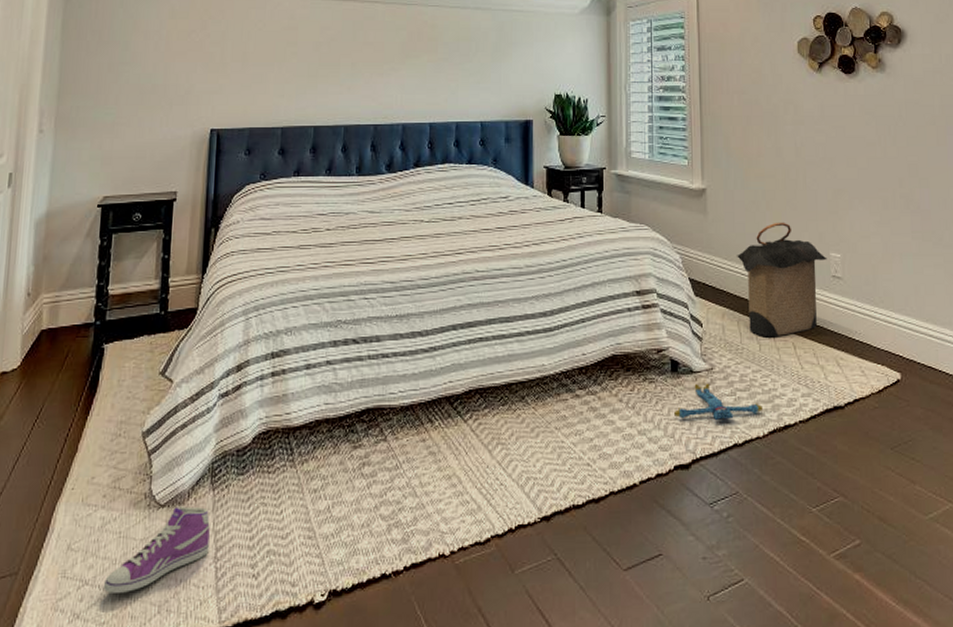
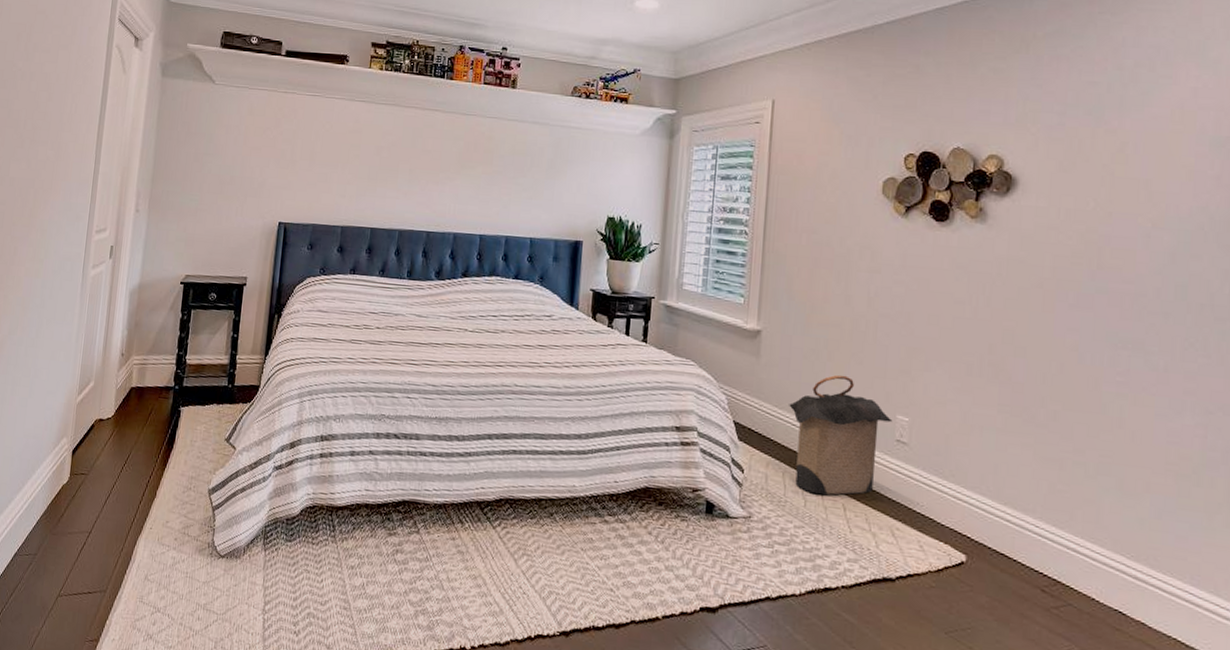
sneaker: present [103,506,210,593] -> none [171,559,261,626]
plush toy: present [674,383,764,421] -> none [705,530,803,571]

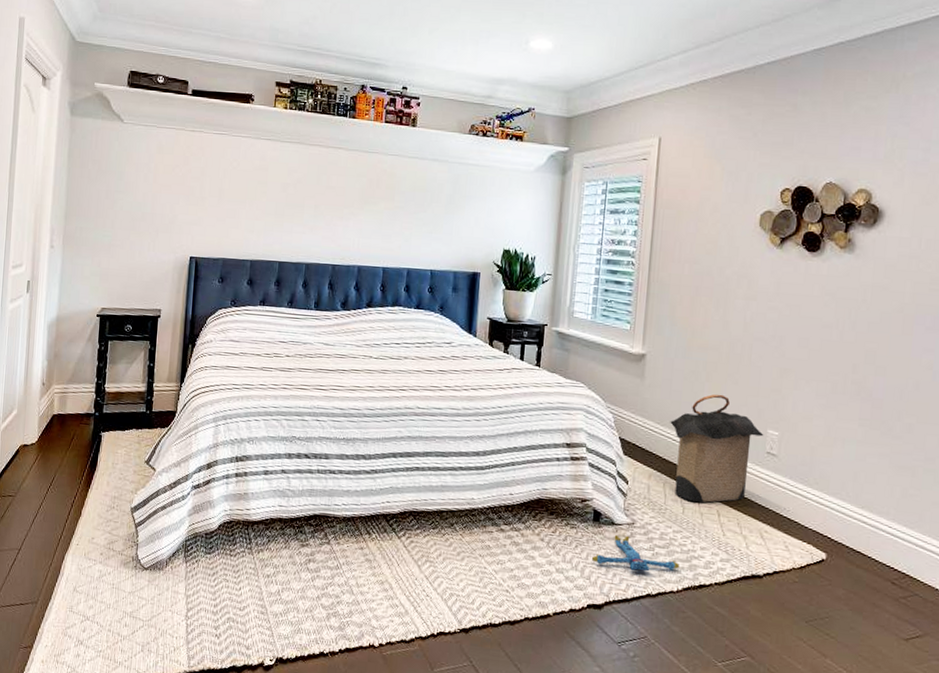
plush toy: none [705,530,803,571] -> present [592,535,680,572]

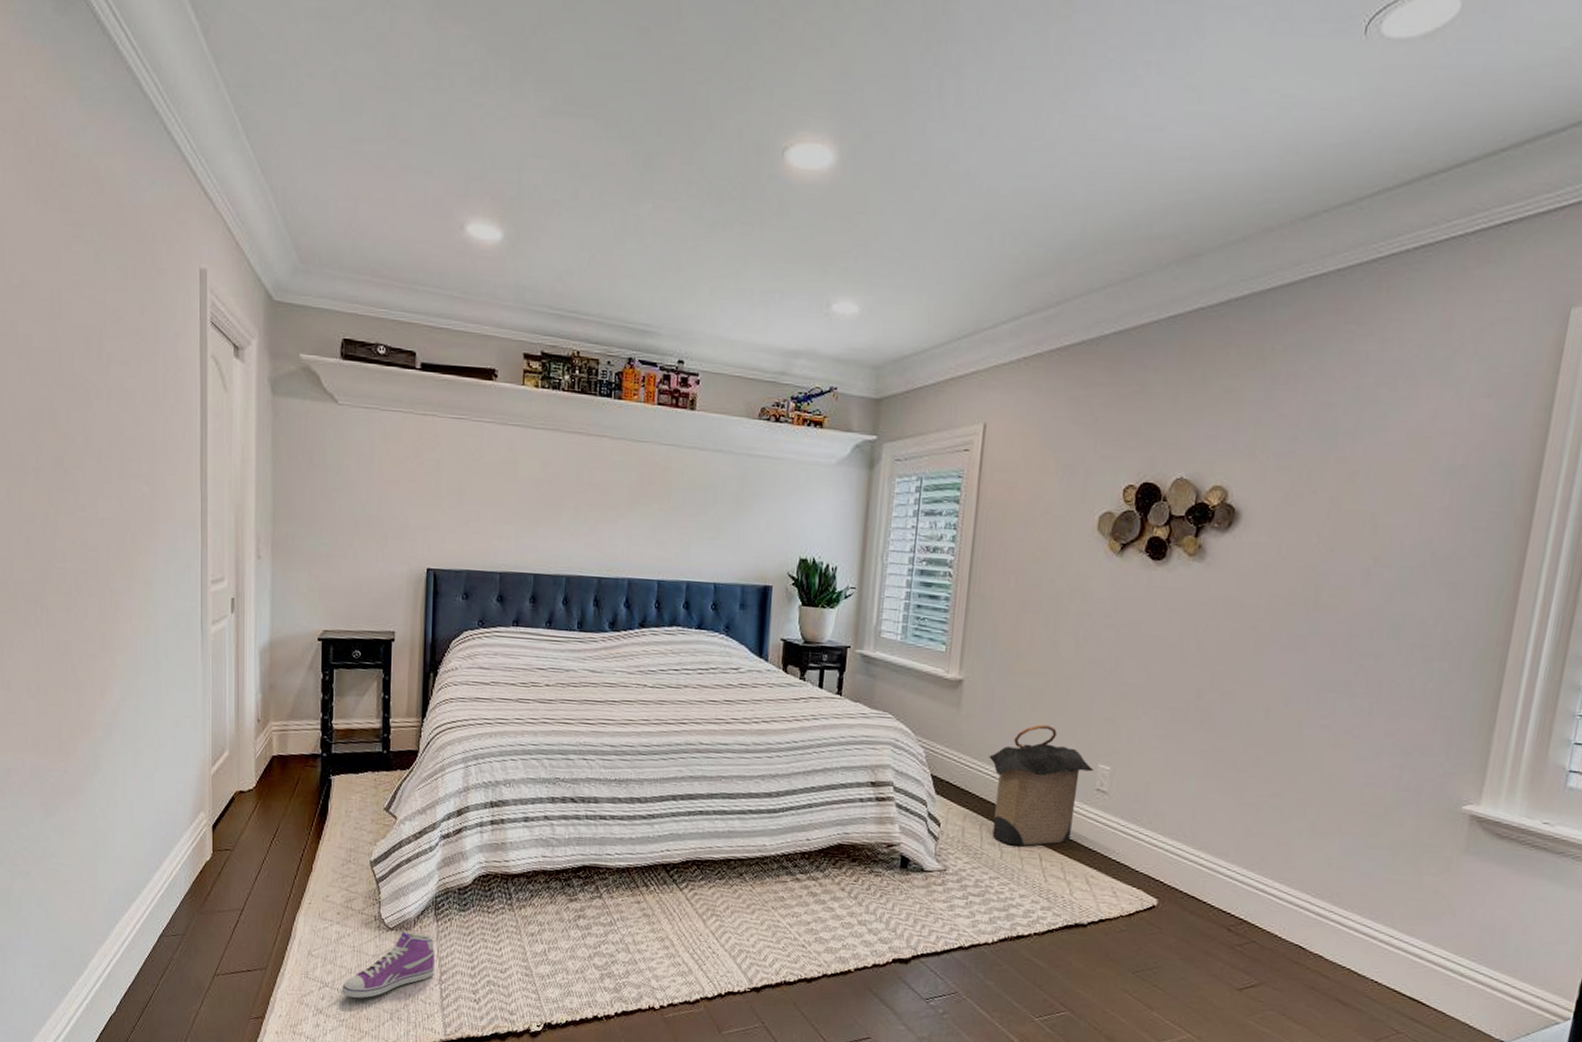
sneaker: none [100,571,183,632] -> present [341,931,435,998]
plush toy: present [592,535,680,572] -> none [898,883,997,922]

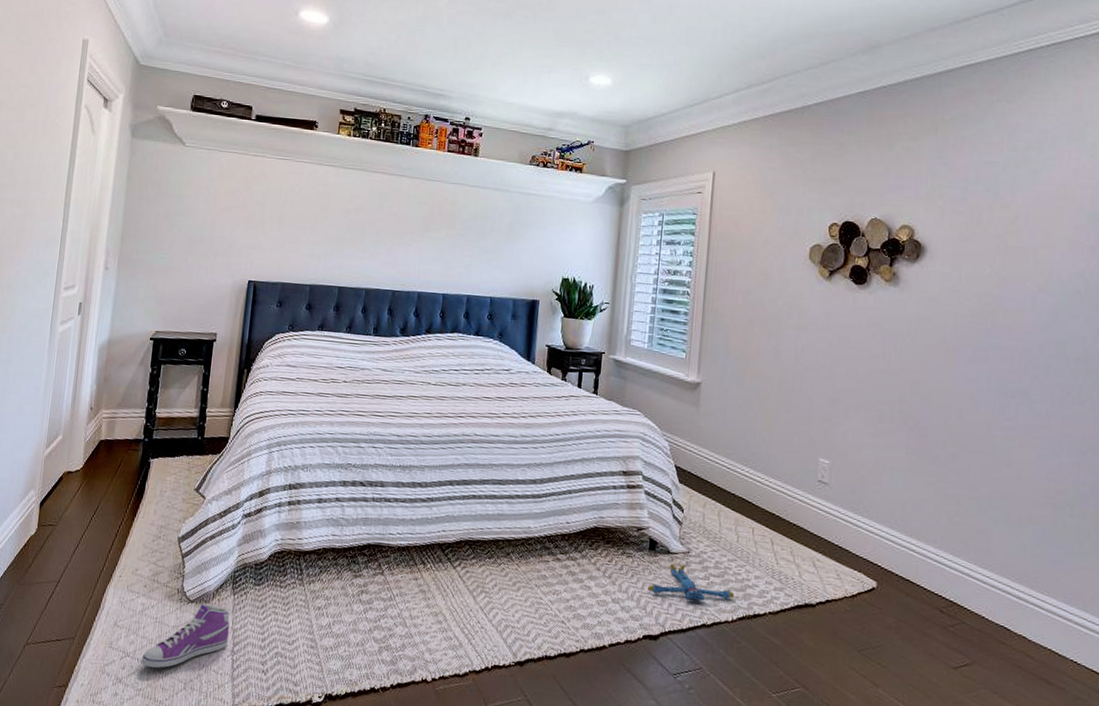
plush toy: none [898,883,997,922] -> present [648,564,735,601]
laundry hamper: present [989,724,1094,846] -> none [724,422,815,531]

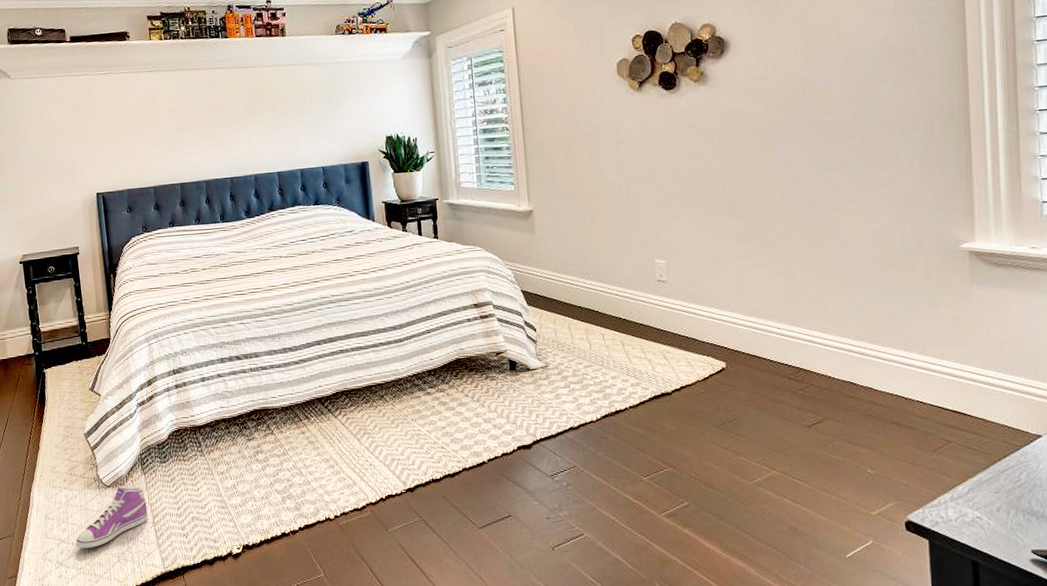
plush toy: present [648,564,735,601] -> none [515,378,596,409]

